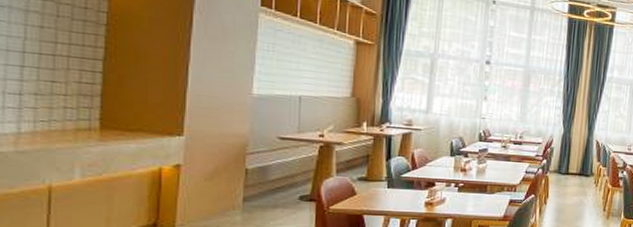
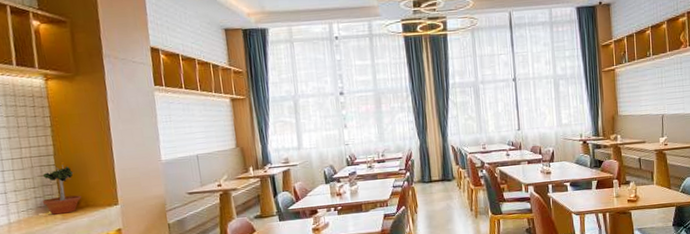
potted tree: none [73,74,133,135] -> present [42,165,82,215]

